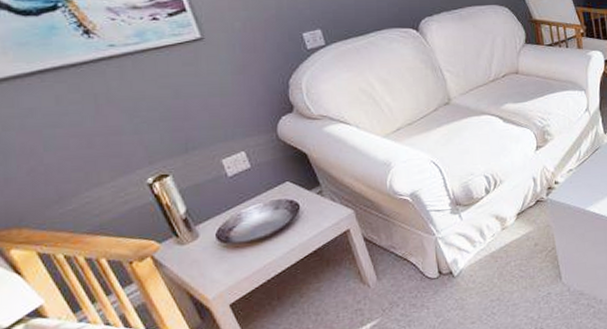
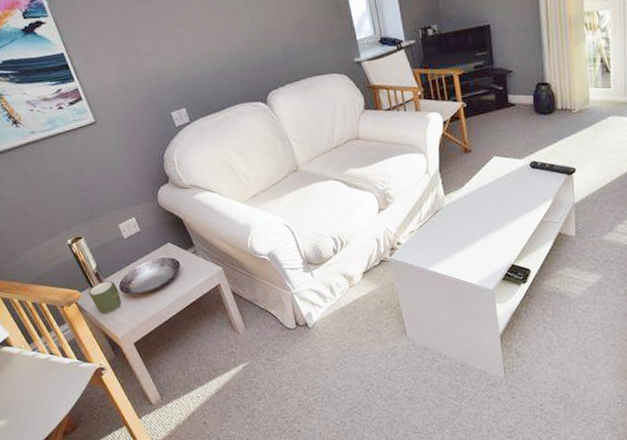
mug: none [171,228,217,270] -> present [88,280,121,314]

